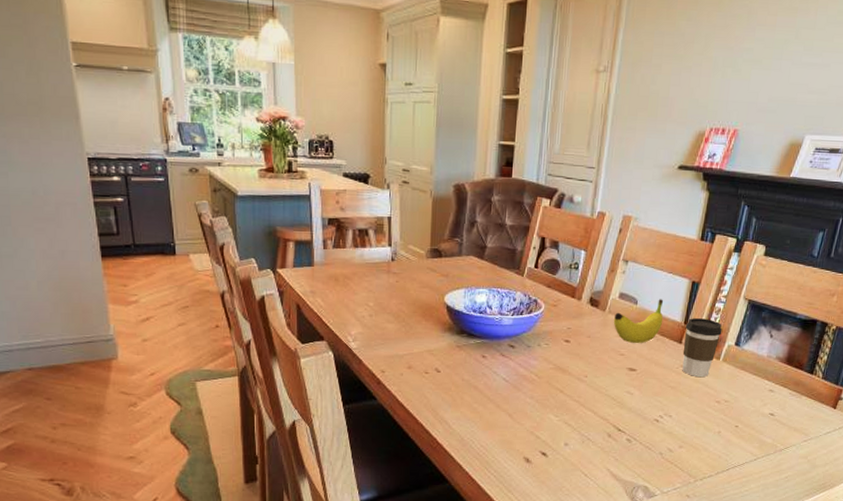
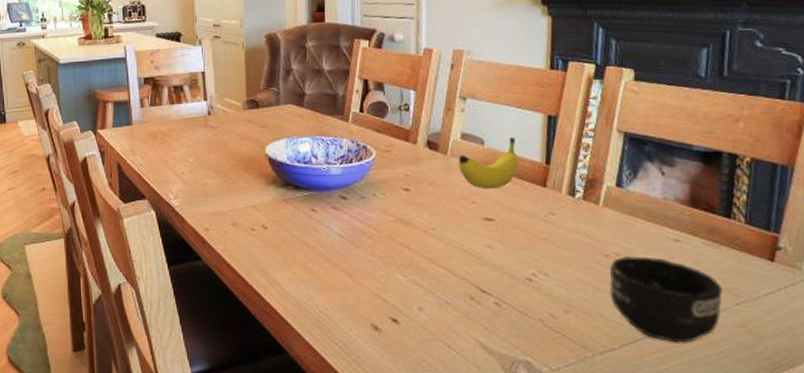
coffee cup: present [682,318,722,377] -> none [547,157,596,225]
mug: none [715,403,796,471] -> present [609,256,723,343]

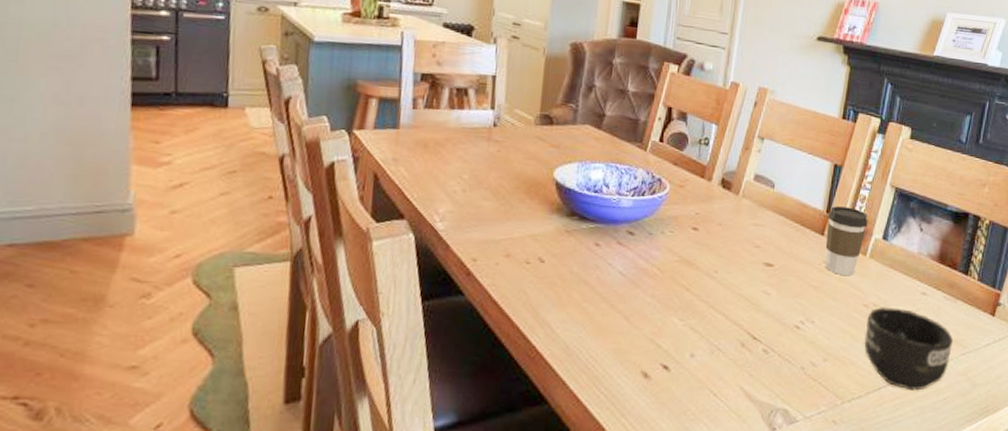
fruit: present [458,137,519,189] -> none [747,183,804,234]
coffee cup: none [547,157,596,225] -> present [825,206,868,275]

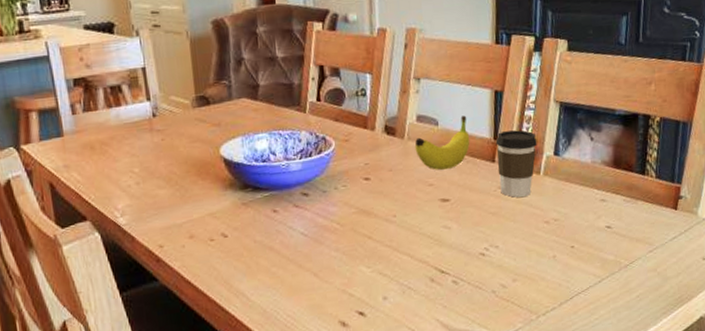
fruit: none [747,183,804,234] -> present [414,115,470,170]
mug: present [864,307,953,391] -> none [550,218,639,295]

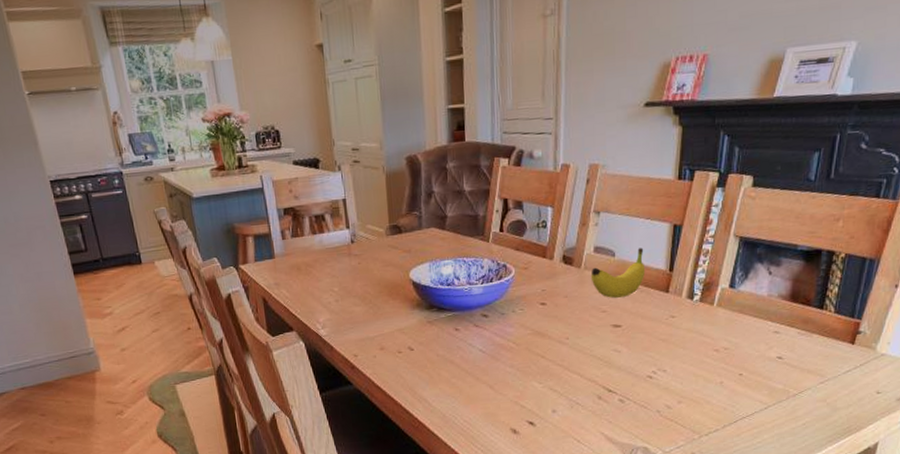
coffee cup: present [495,130,537,198] -> none [671,262,713,326]

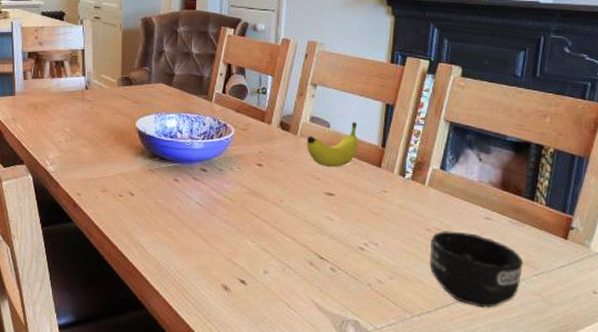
mug: none [717,348,810,420] -> present [429,231,523,308]

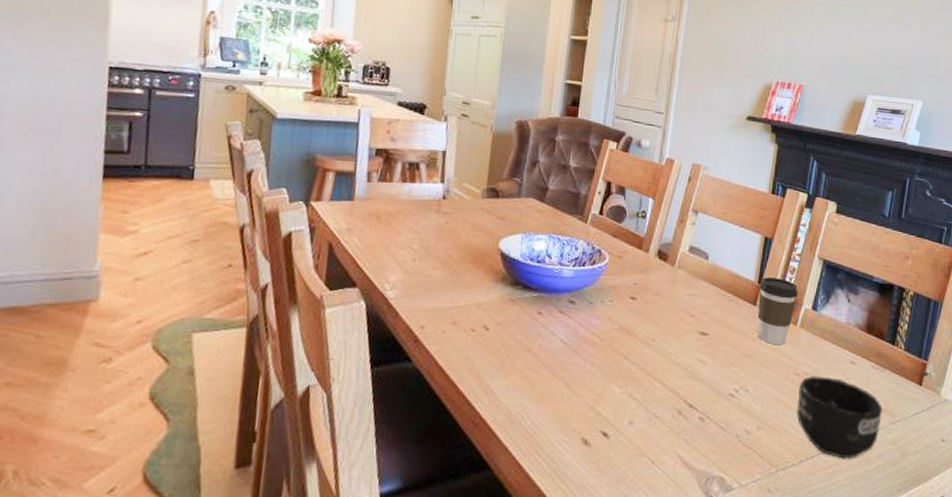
fruit: present [306,122,359,167] -> none [683,255,736,304]
coffee cup: none [383,141,424,202] -> present [757,277,798,344]

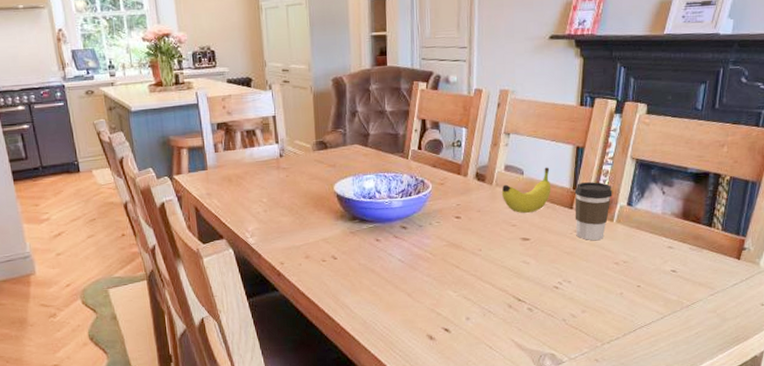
fruit: none [683,255,736,304] -> present [501,167,552,213]
mug: present [797,376,882,459] -> none [618,262,701,330]

